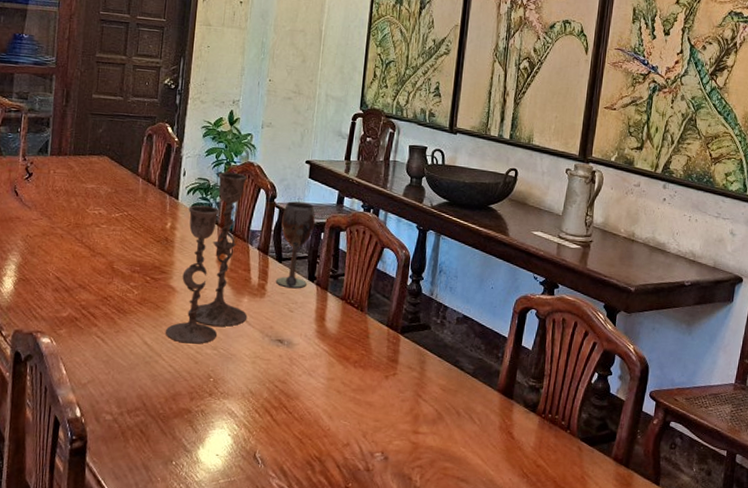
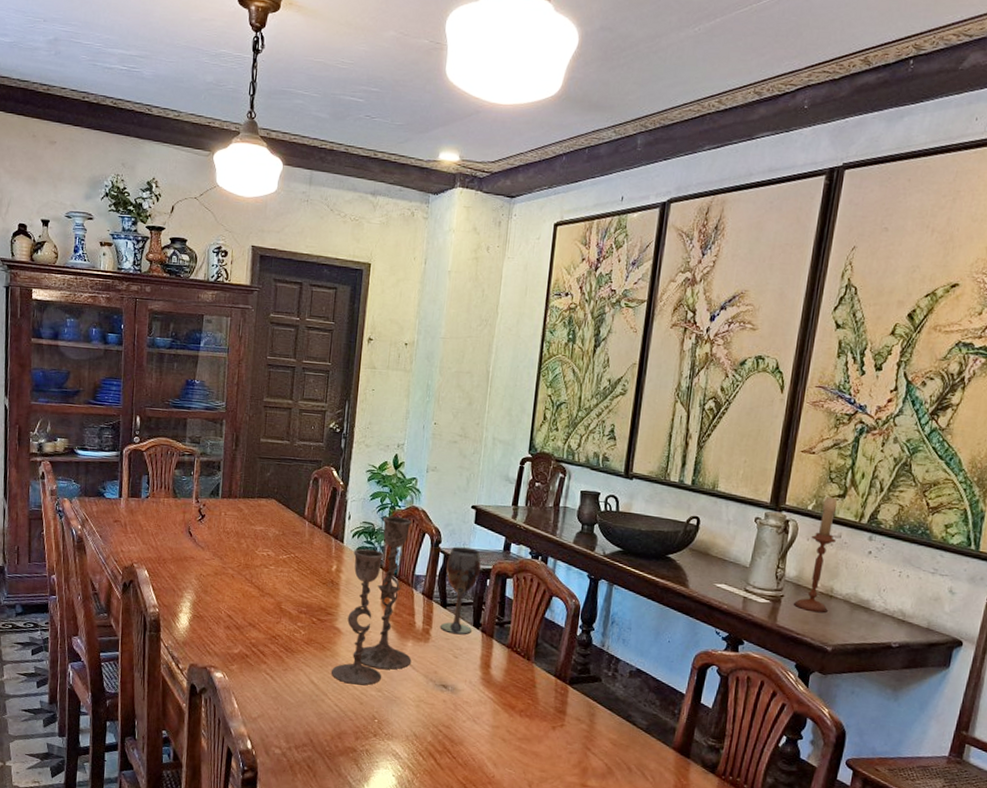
candlestick: none [601,147,636,256] -> present [794,495,837,613]

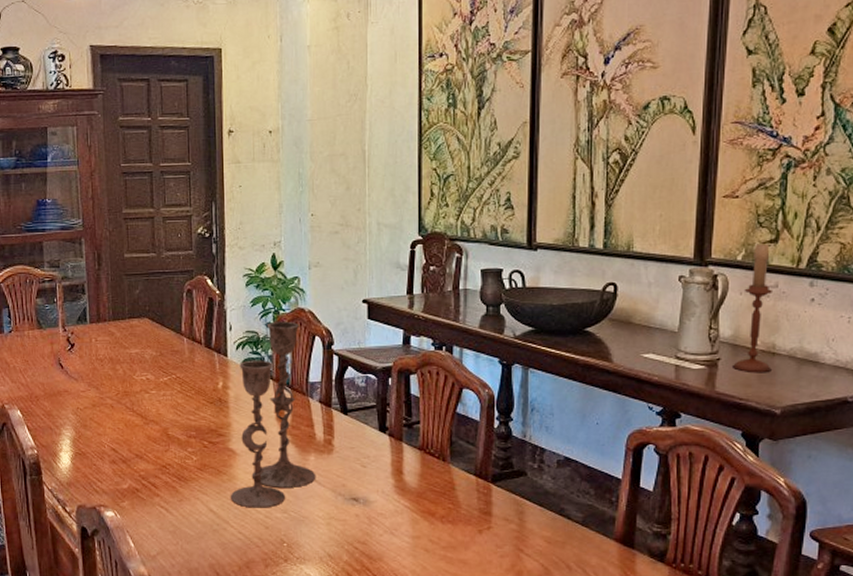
wine glass: present [441,547,481,635] -> none [341,346,380,442]

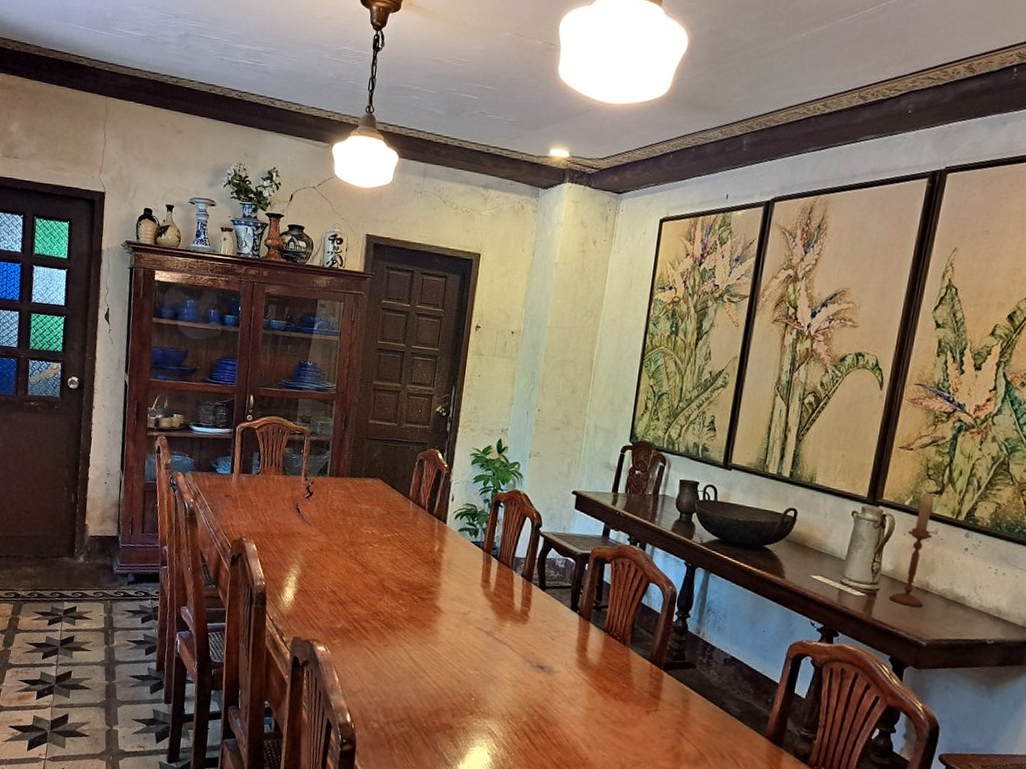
candlestick: present [231,321,316,508] -> none [431,499,513,664]

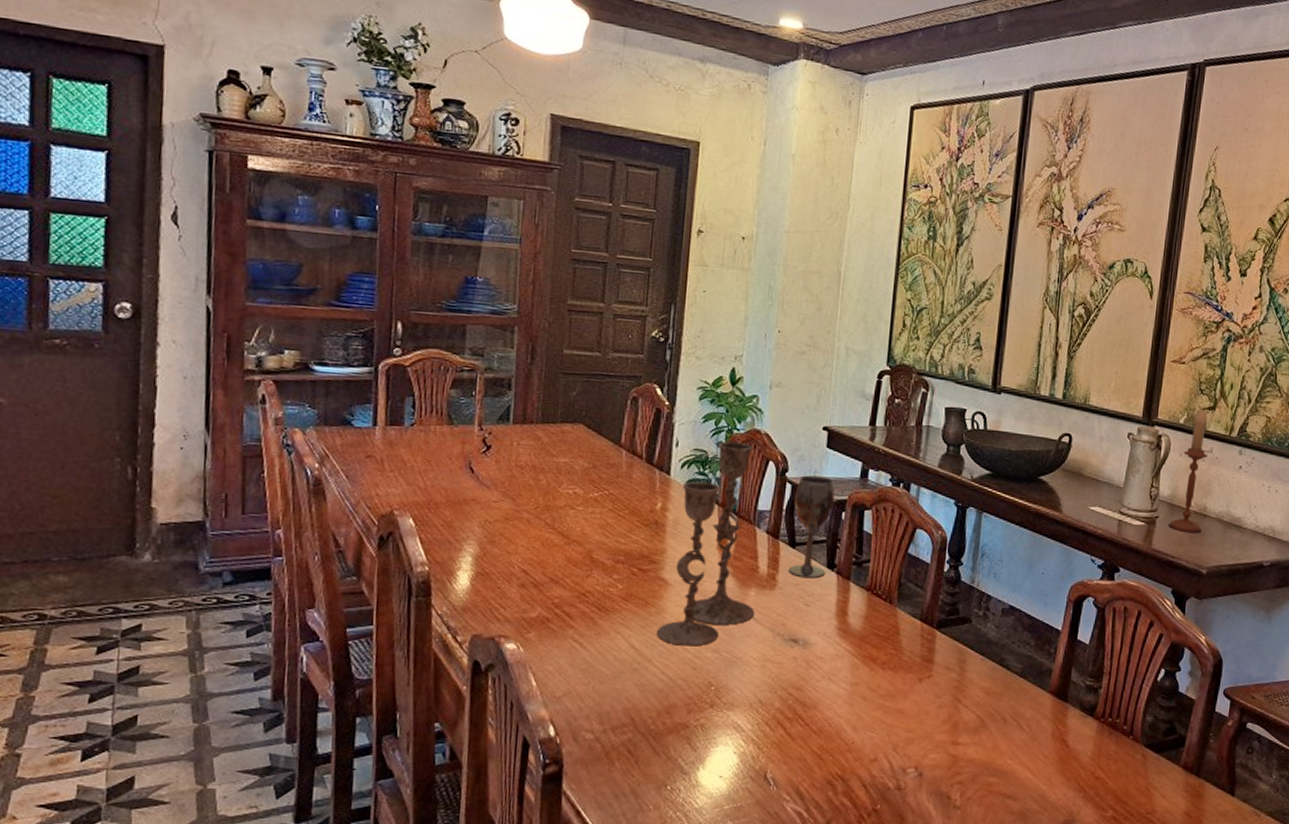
candlestick: none [431,499,513,664] -> present [657,441,755,646]
wine glass: none [539,531,580,617] -> present [789,475,835,579]

